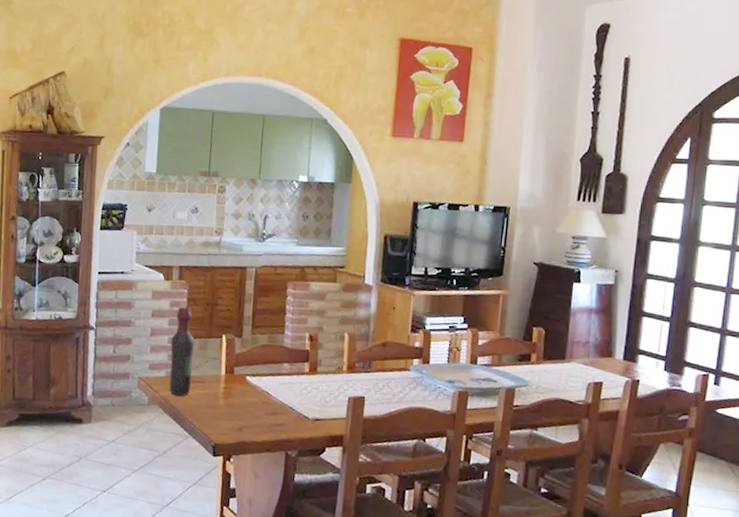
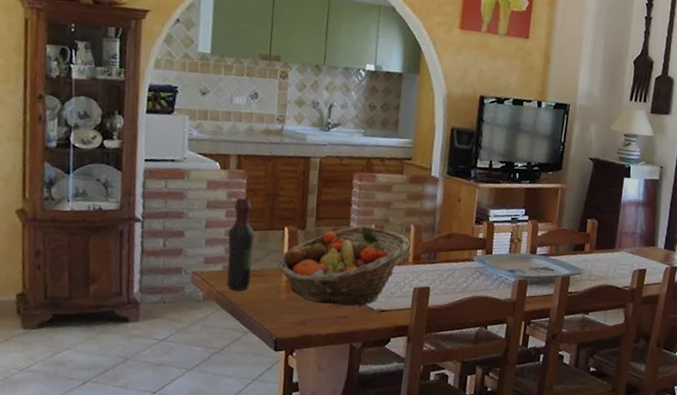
fruit basket: none [216,334,345,414] -> present [277,226,410,306]

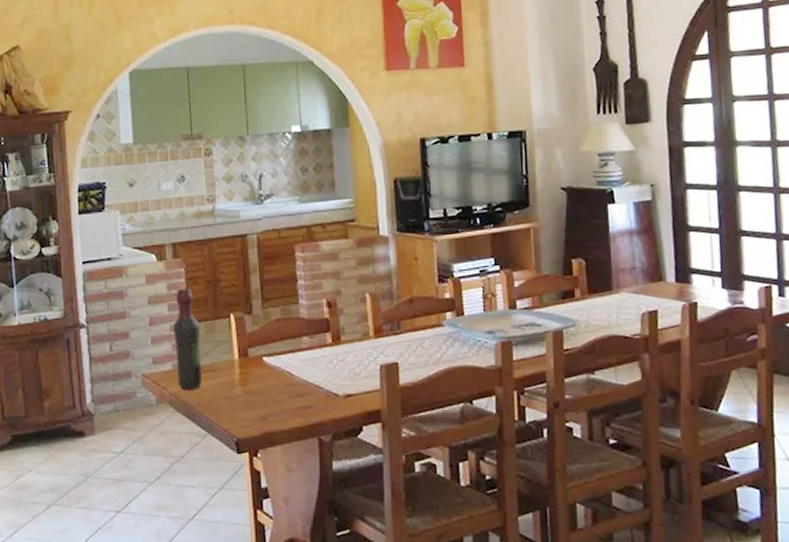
fruit basket: present [277,226,410,306] -> none [228,301,368,395]

